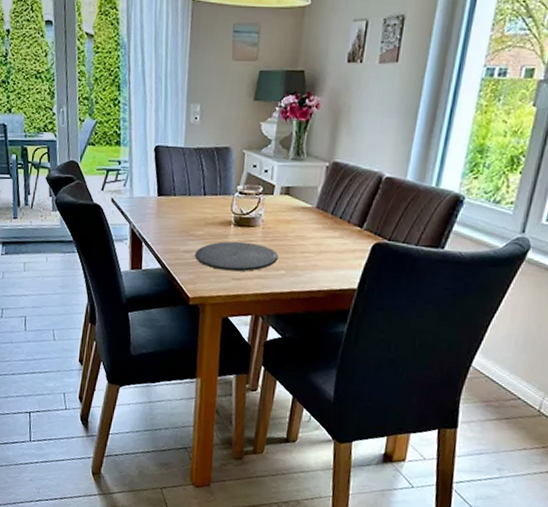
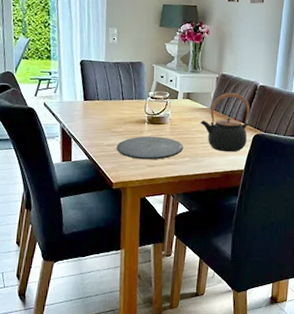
teapot: none [302,186,371,266] -> present [200,92,250,153]

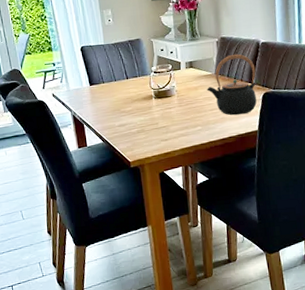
plate: present [116,136,184,160] -> none [128,109,194,135]

